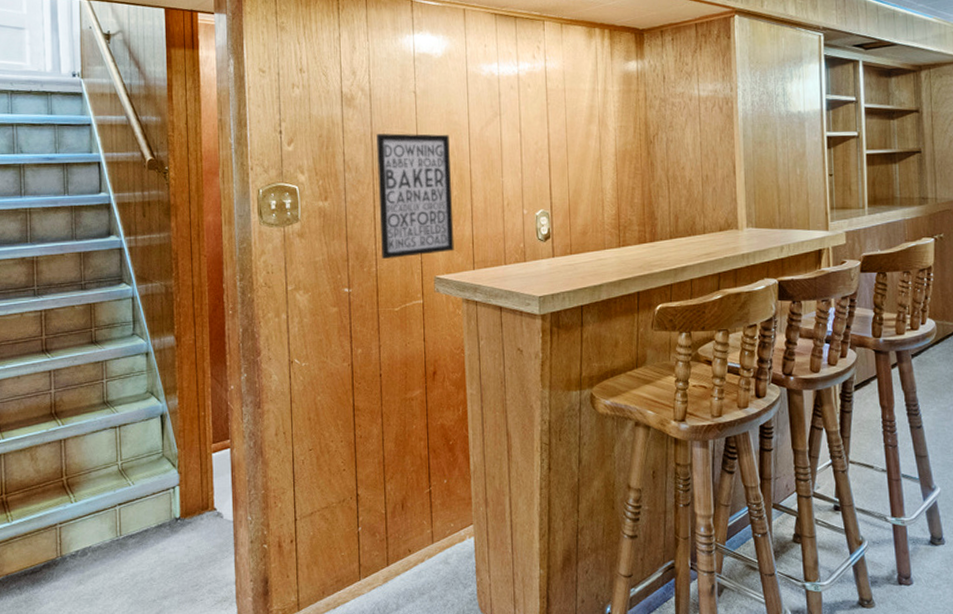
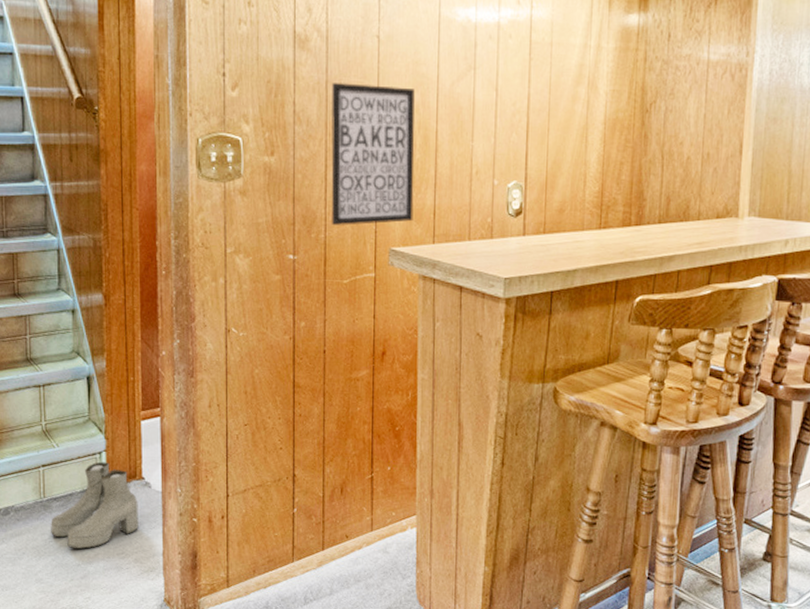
boots: none [127,496,212,584] -> present [51,461,139,549]

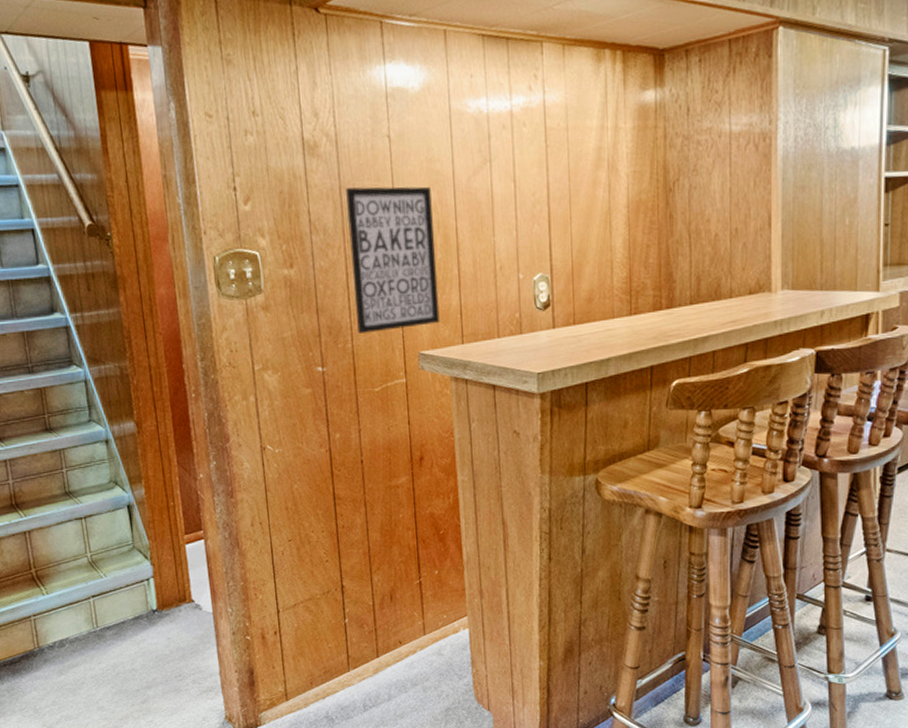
boots: present [51,461,139,549] -> none [106,588,193,674]

